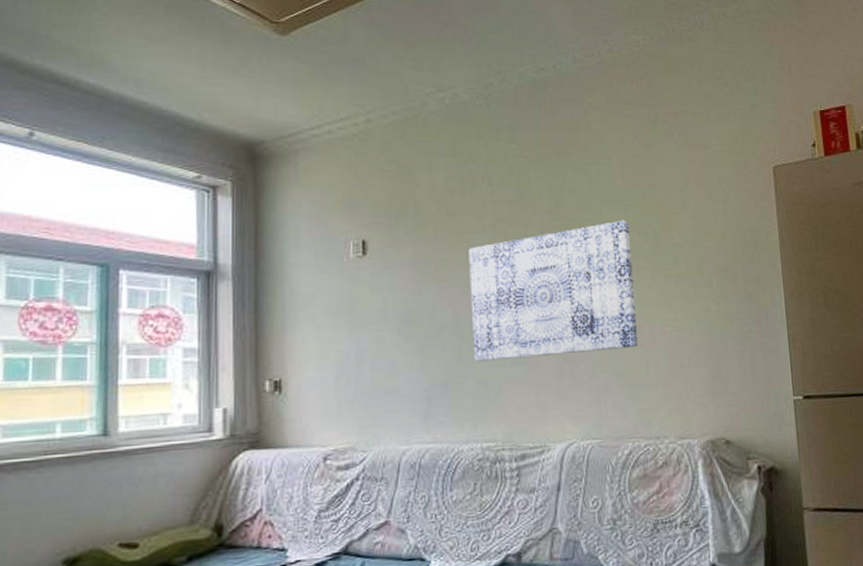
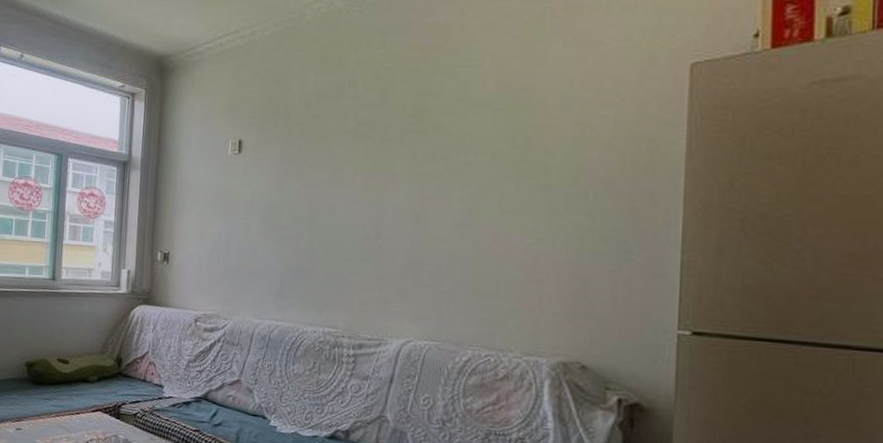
wall art: present [469,220,638,362] -> none [324,124,497,257]

